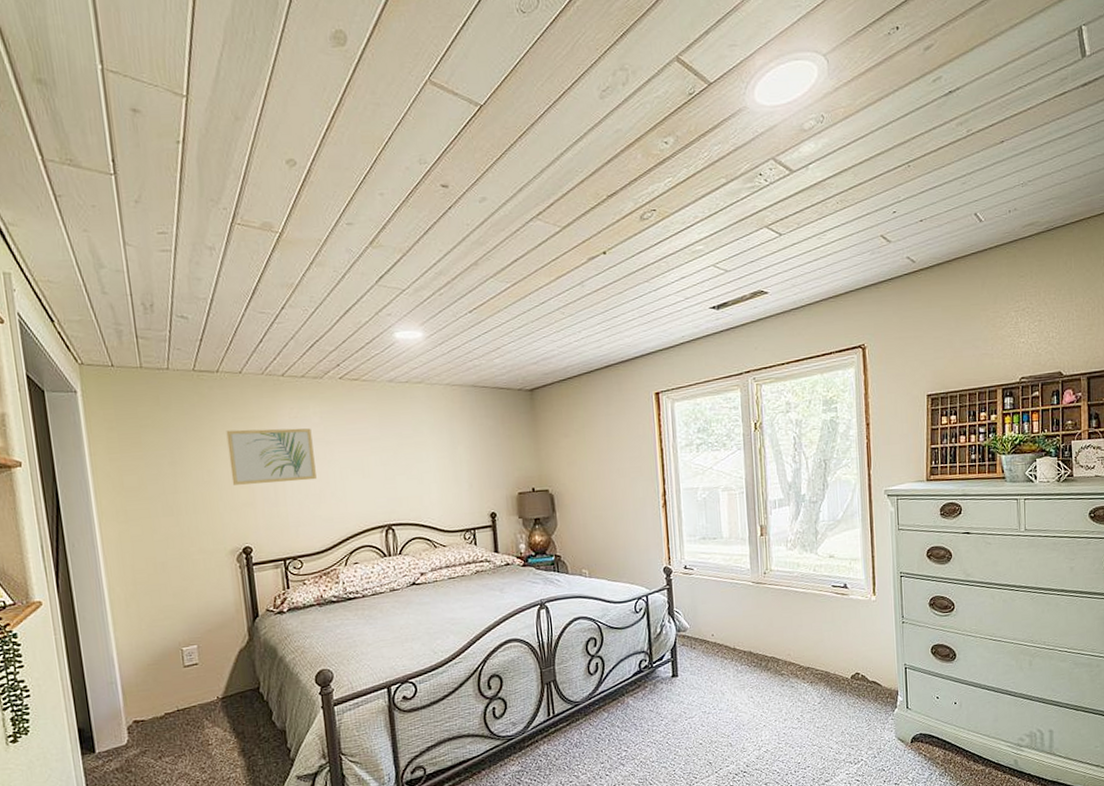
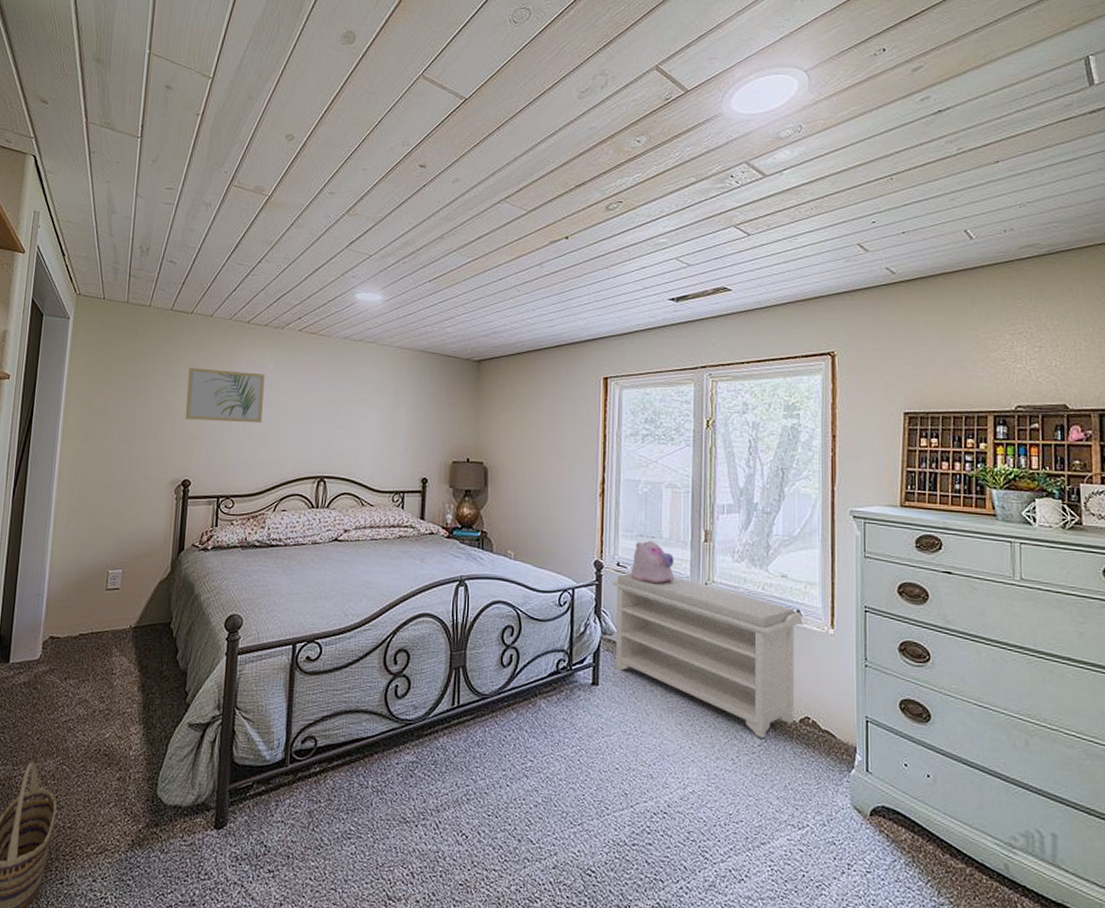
bench: none [681,572,848,697] -> present [612,573,801,738]
plush toy: none [698,541,737,580] -> present [631,540,675,584]

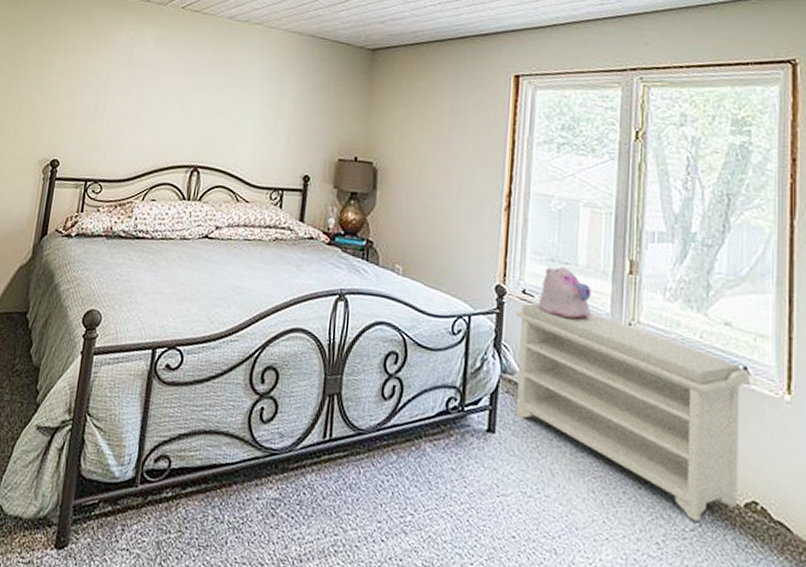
wall art: present [185,367,265,424] -> none [58,41,144,105]

